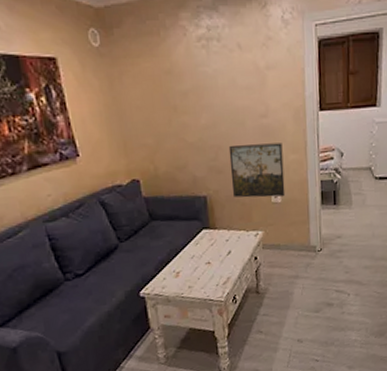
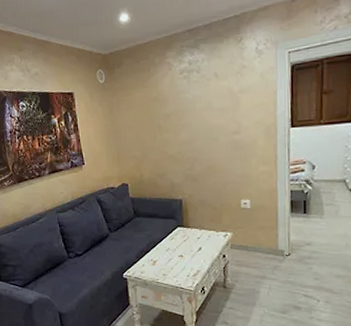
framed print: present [228,142,286,198] -> none [203,156,255,204]

